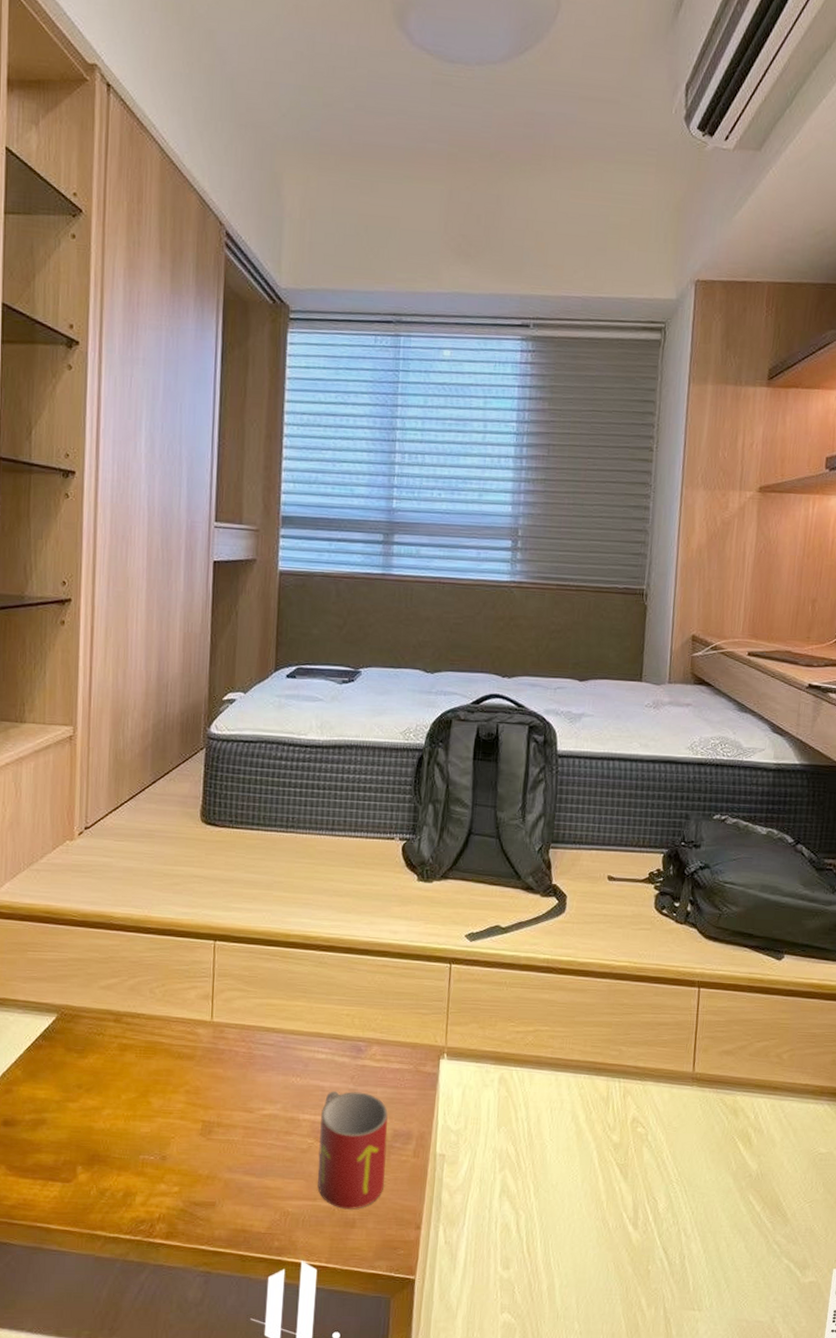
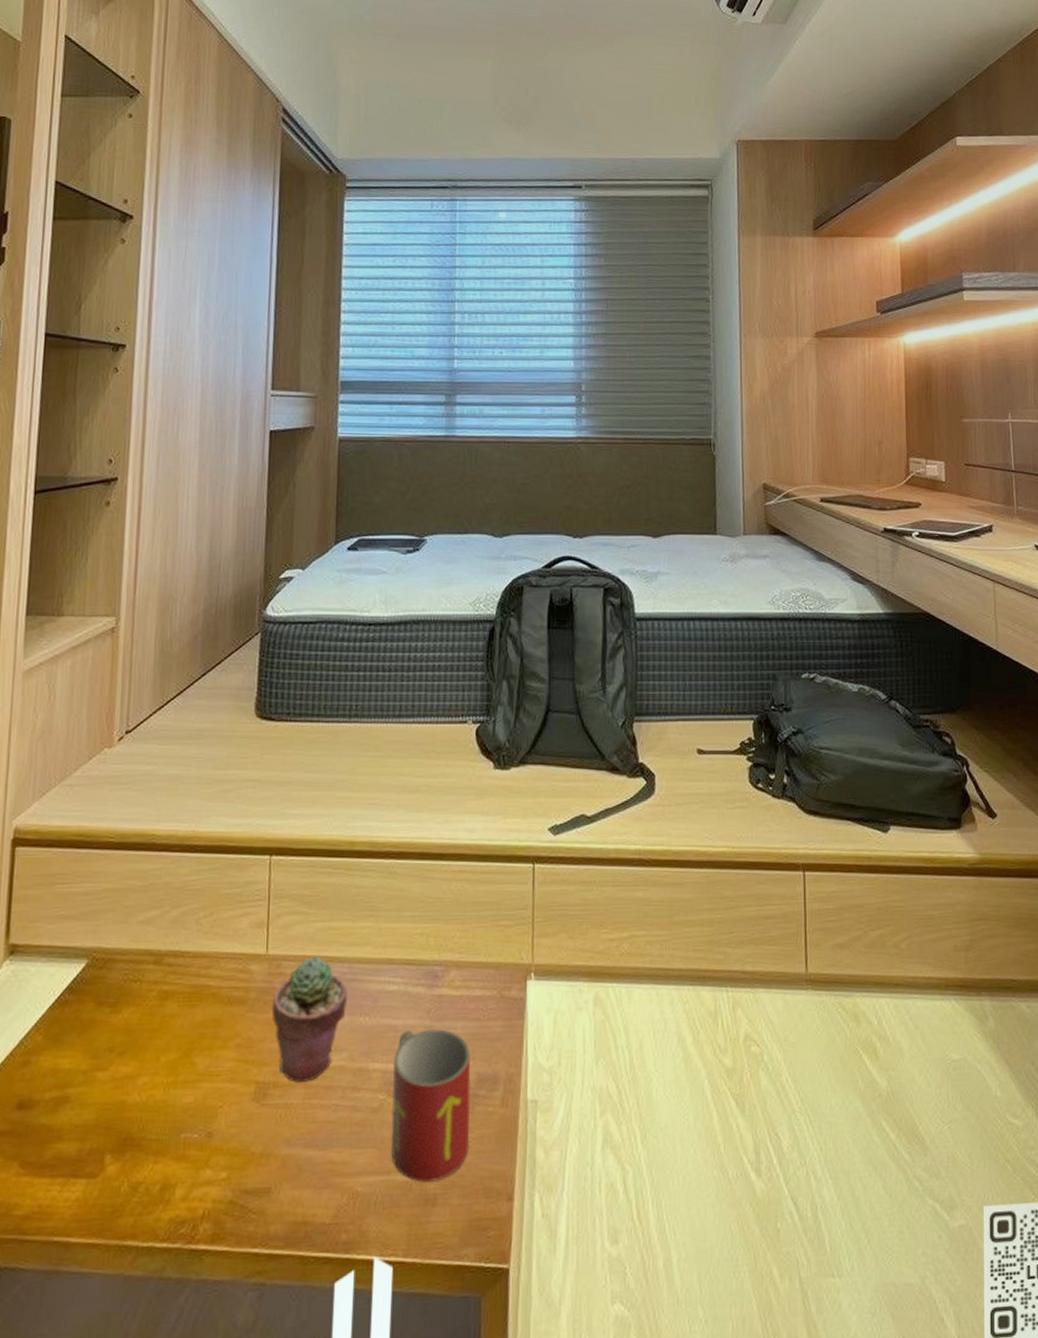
potted succulent: none [216,1026,282,1124] -> present [271,956,348,1082]

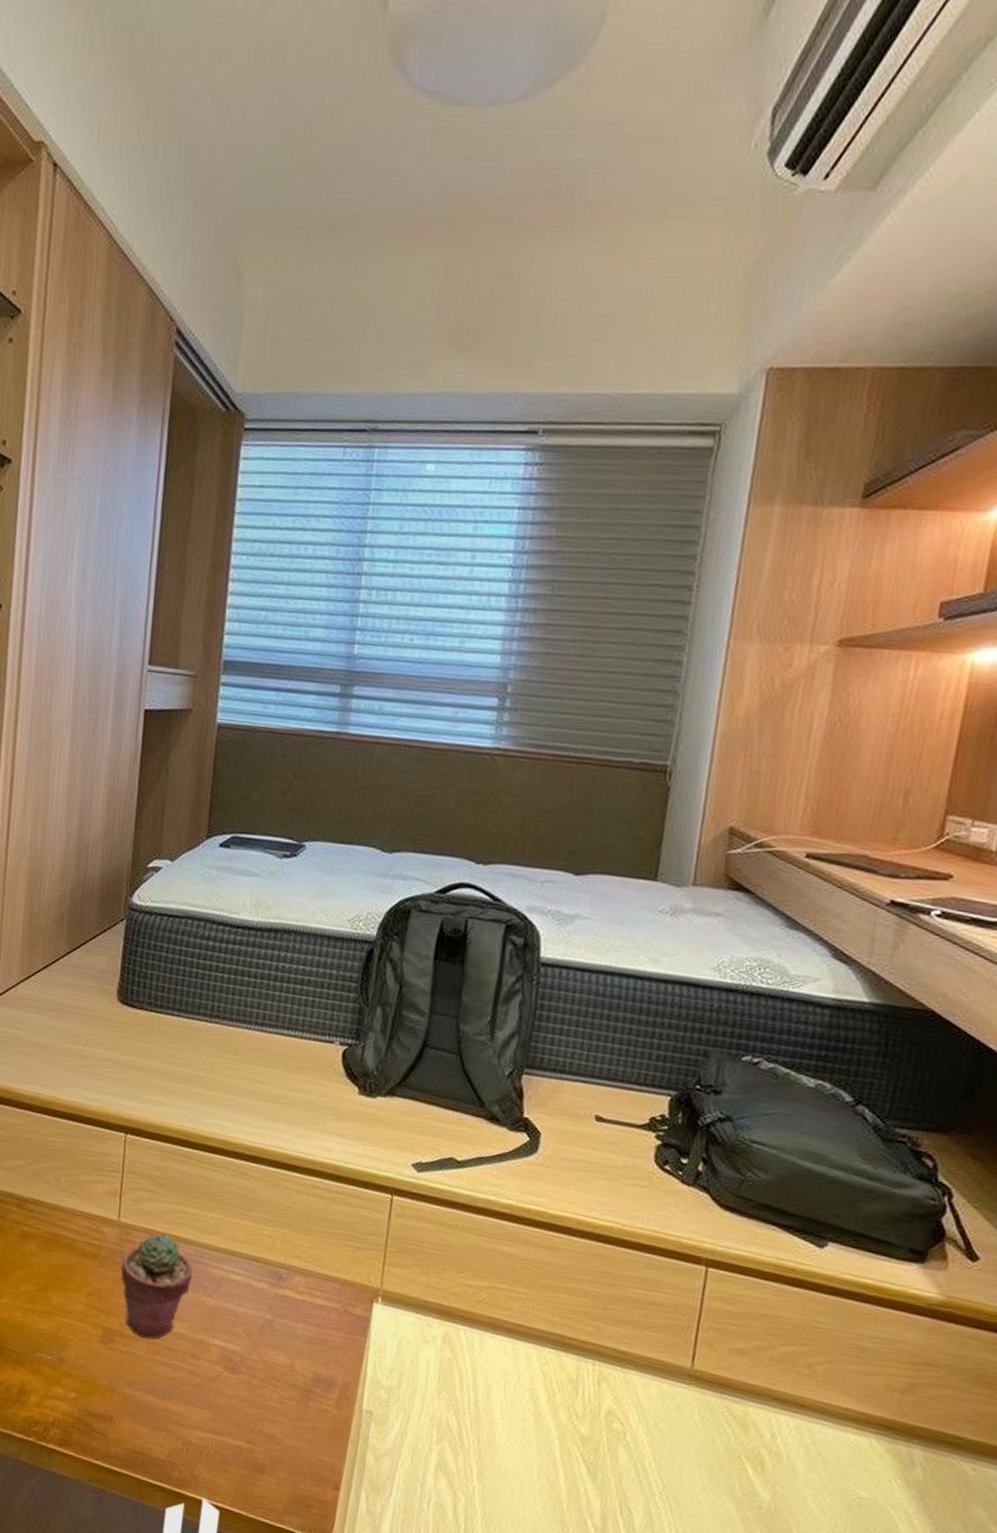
mug: present [391,1029,472,1183] -> none [225,1318,310,1454]

